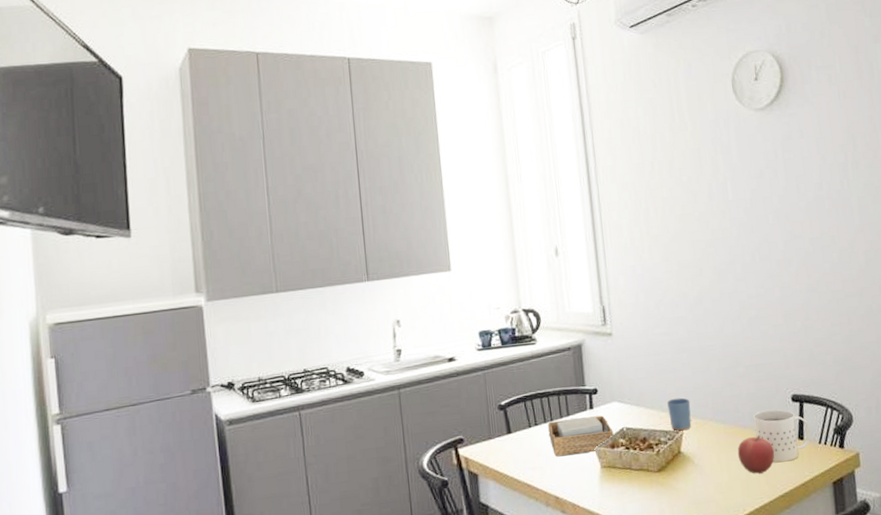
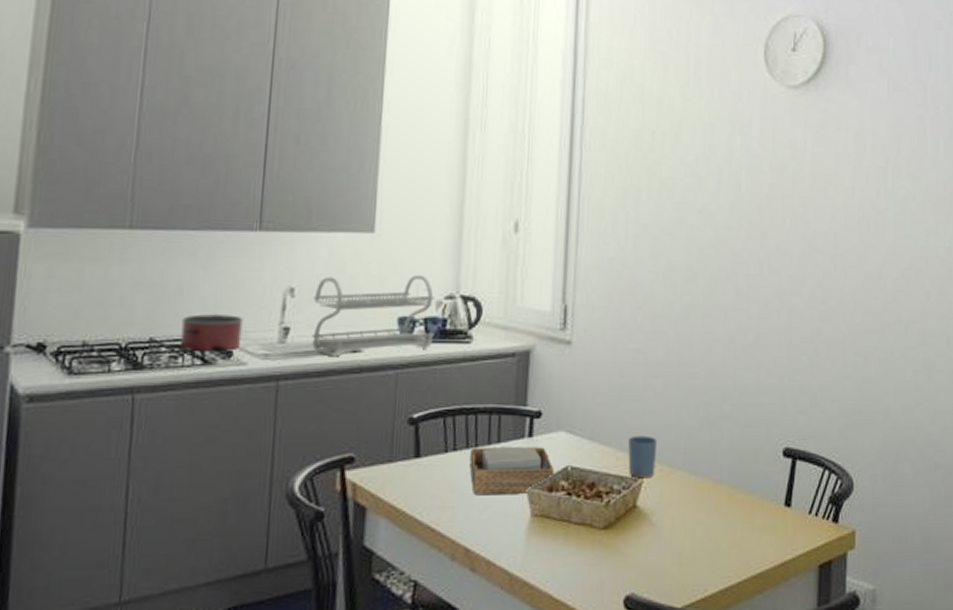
cooking pot: none [324,345,368,376] -> present [180,314,243,353]
dish rack: none [414,297,508,367] -> present [312,274,435,357]
fruit: present [737,434,775,474] -> none [707,494,754,545]
mug: present [753,409,811,463] -> none [732,463,800,533]

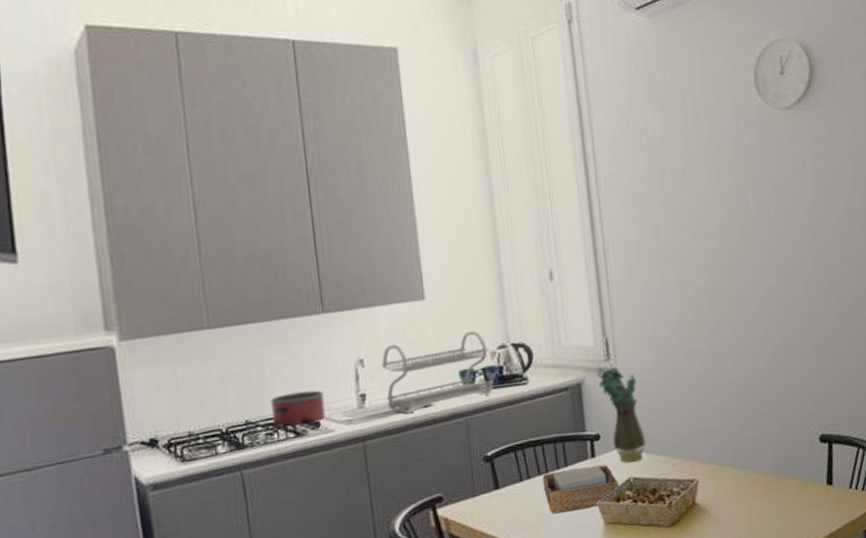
vase: none [549,333,592,448] -> present [597,365,647,462]
mug: present [628,435,658,479] -> none [680,441,708,480]

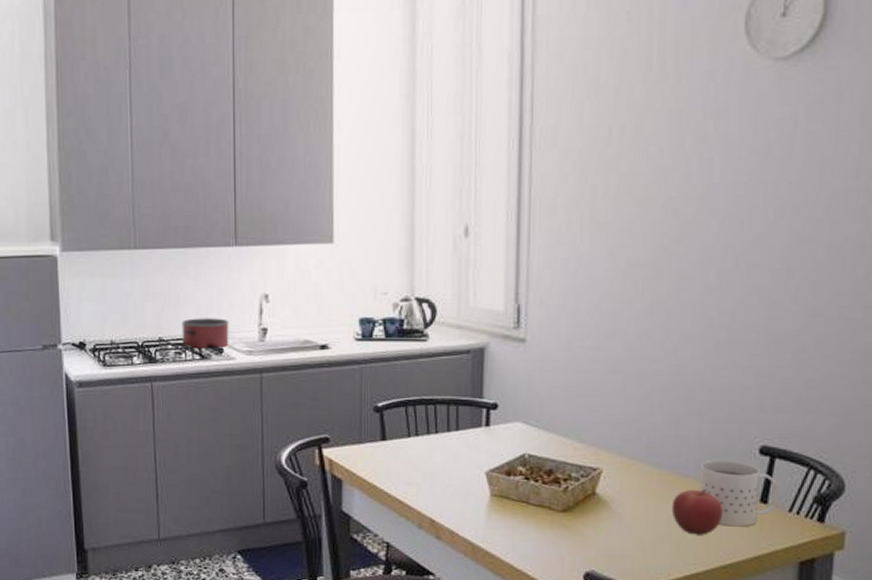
dish rack: present [380,330,494,414] -> none [284,280,393,353]
napkin holder: present [542,464,619,513] -> none [431,433,512,477]
vase: present [597,365,647,462] -> none [503,332,549,438]
fruit: none [759,480,801,525] -> present [671,488,724,535]
mug: none [776,451,840,511] -> present [699,459,779,527]

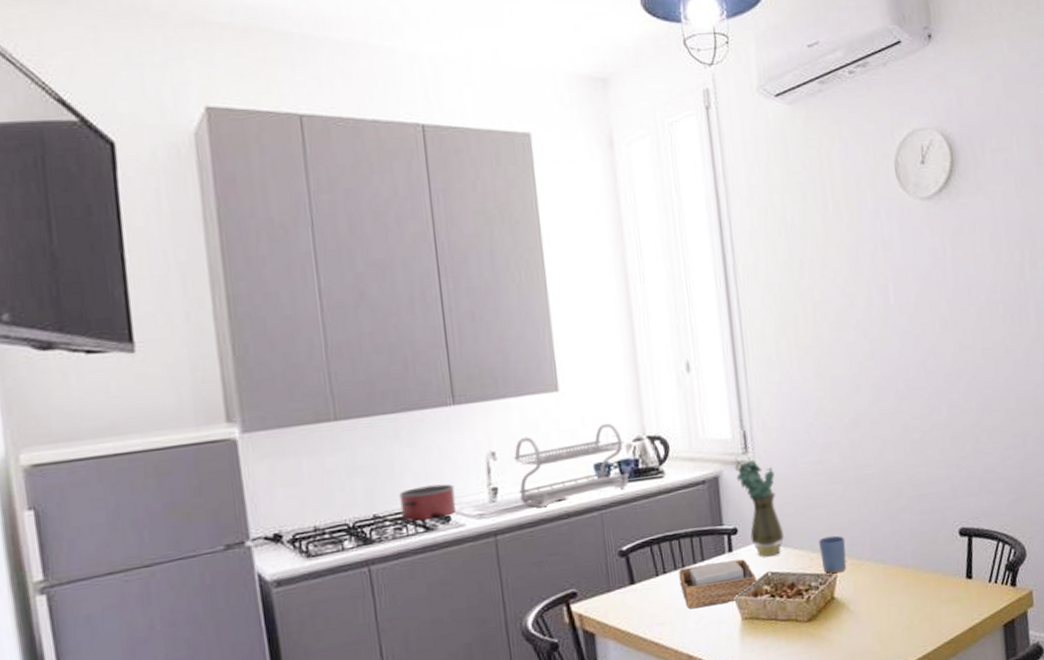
dish rack: none [284,280,393,353] -> present [513,423,629,508]
napkin holder: none [431,433,512,477] -> present [678,559,757,609]
vase: none [503,332,549,438] -> present [735,457,785,557]
mug: none [586,428,618,469] -> present [819,535,847,574]
fruit: present [671,488,724,535] -> none [898,574,940,619]
mug: present [699,459,779,527] -> none [916,545,980,605]

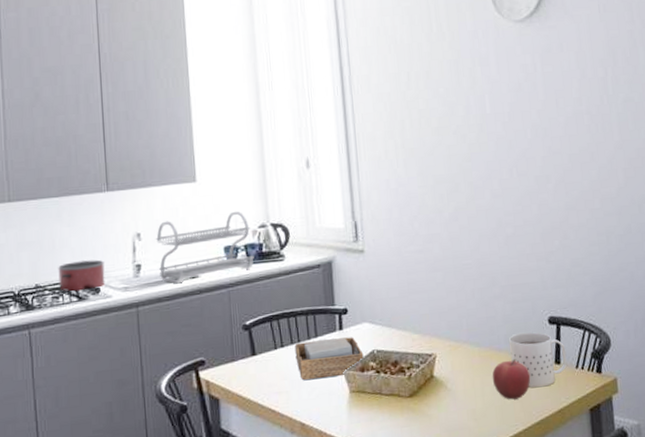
vase: present [735,457,785,557] -> none [347,245,390,336]
mug: present [819,535,847,574] -> none [420,319,445,354]
fruit: none [898,574,940,619] -> present [492,358,531,400]
mug: none [916,545,980,605] -> present [508,331,568,388]

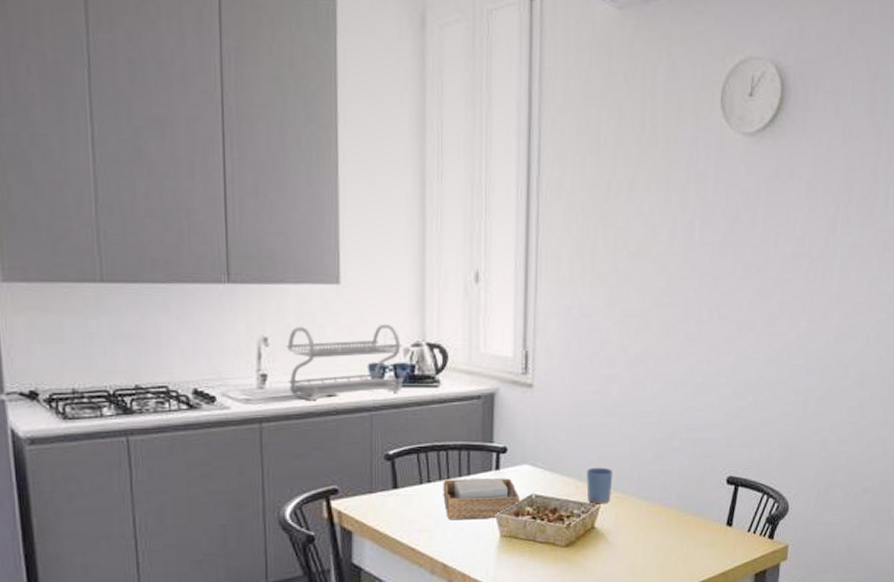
cooking pot: present [58,259,105,292] -> none [164,363,222,398]
mug: none [420,319,445,354] -> present [586,467,613,504]
fruit: present [492,358,531,400] -> none [657,516,699,558]
mug: present [508,331,568,388] -> none [680,490,741,548]

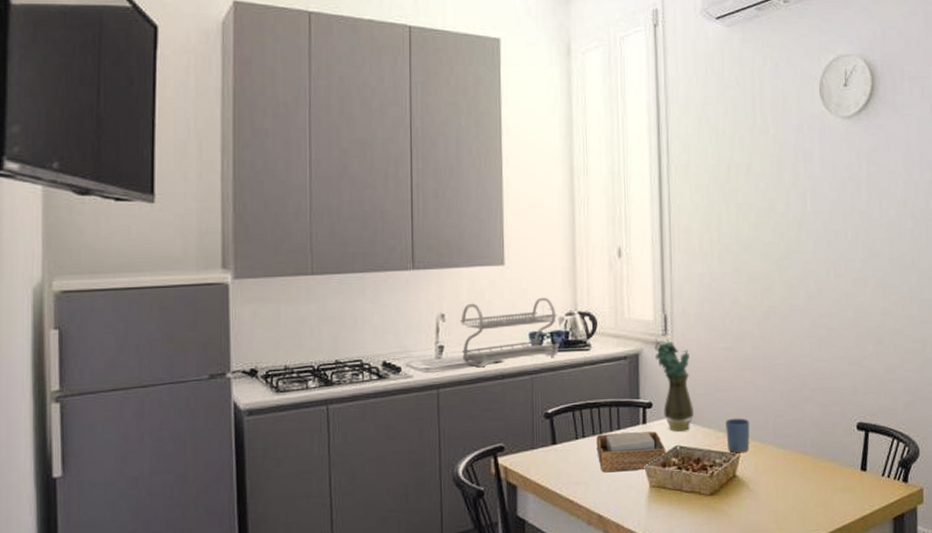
vase: none [512,377,554,479] -> present [654,338,695,431]

